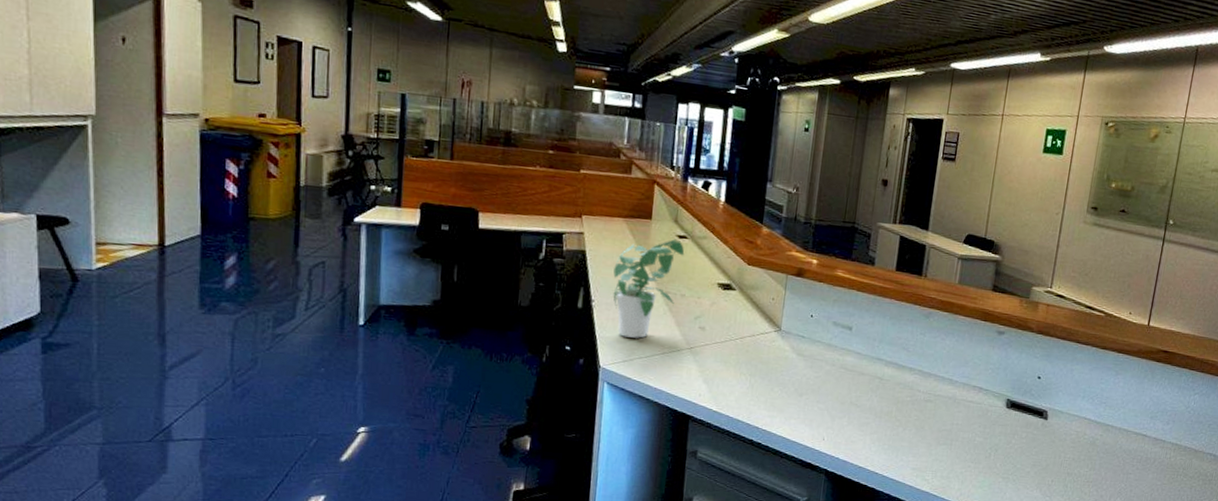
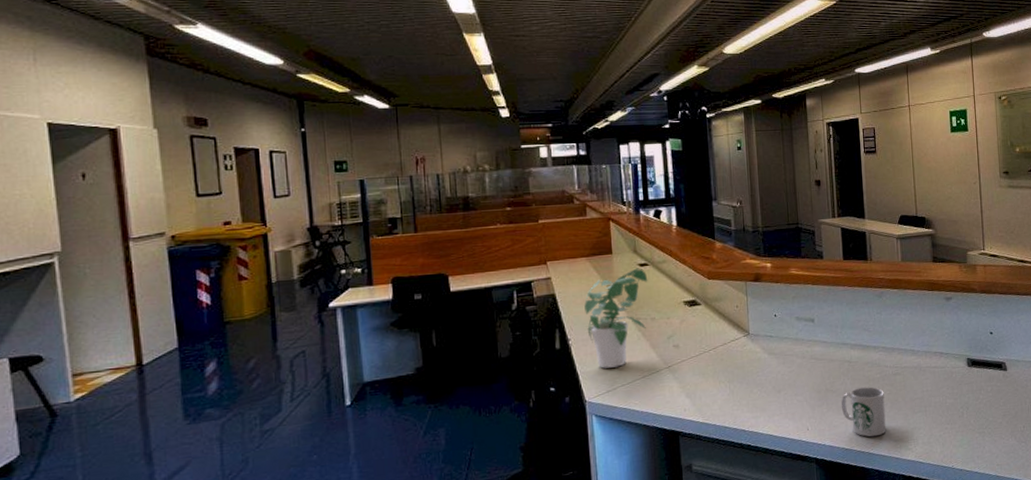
mug: none [862,407,911,461] -> present [841,387,886,437]

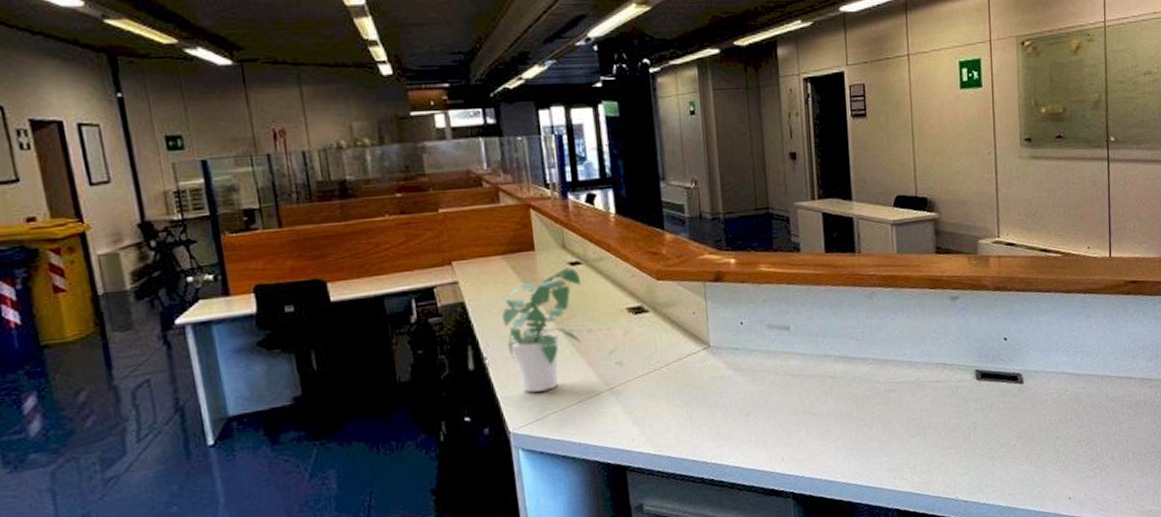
mug: present [841,387,886,437] -> none [822,406,878,466]

